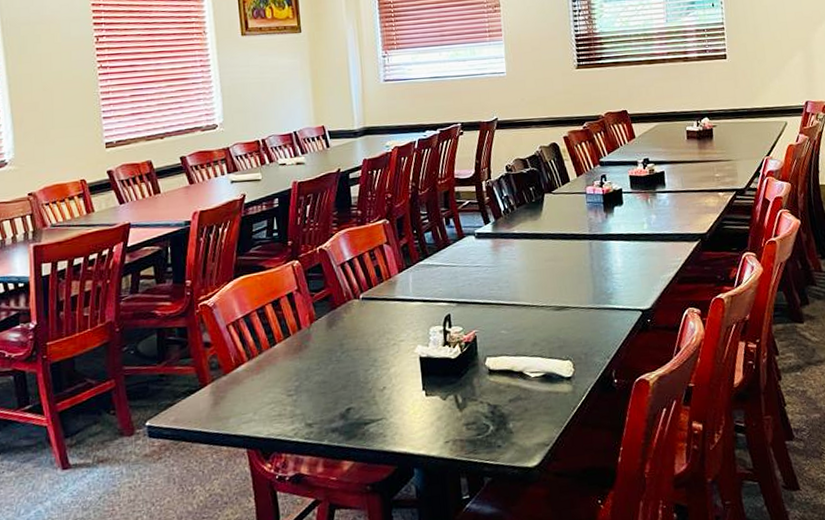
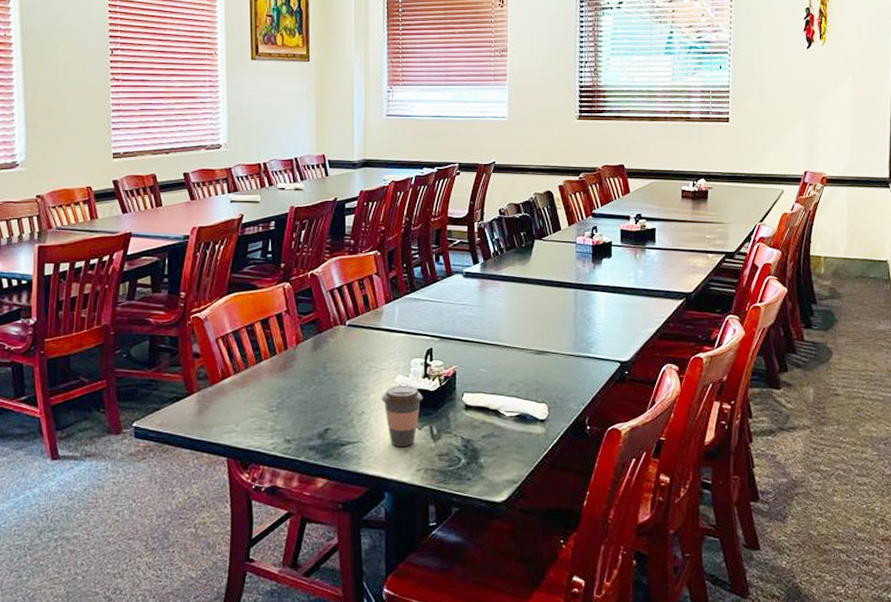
coffee cup: none [402,355,445,420] -> present [381,385,423,446]

